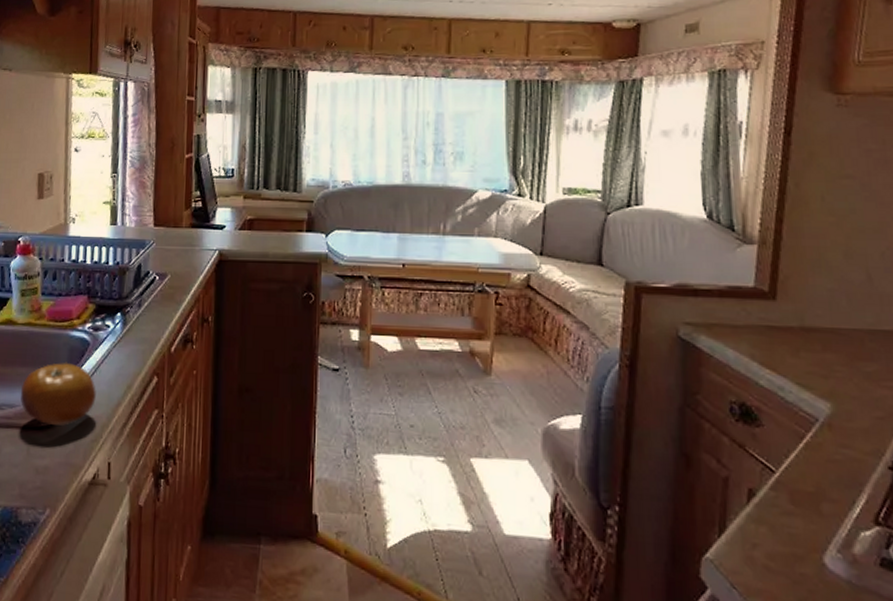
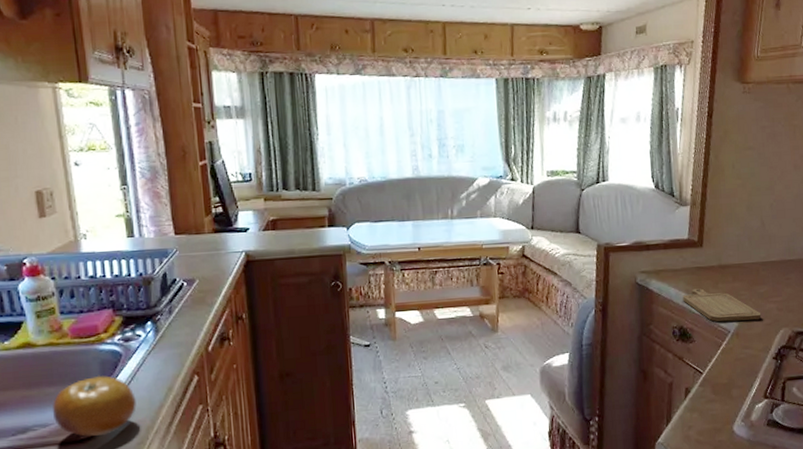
chopping board: none [745,354,869,410] -> present [683,288,762,322]

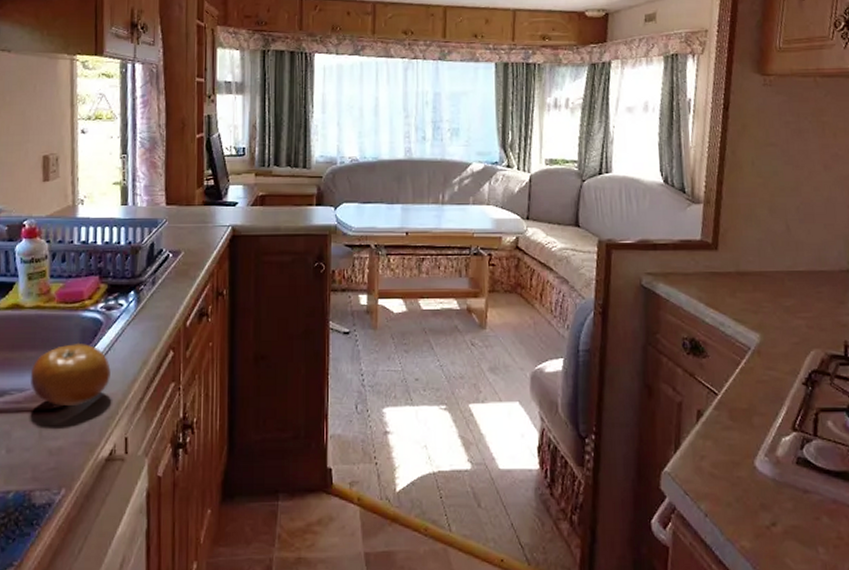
chopping board: present [683,288,762,322] -> none [694,296,788,338]

